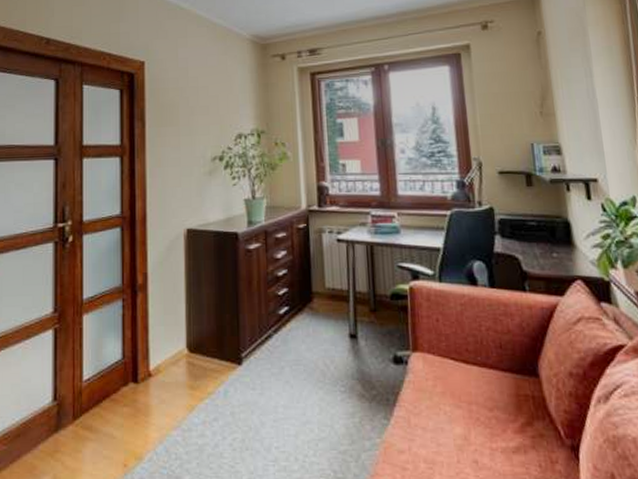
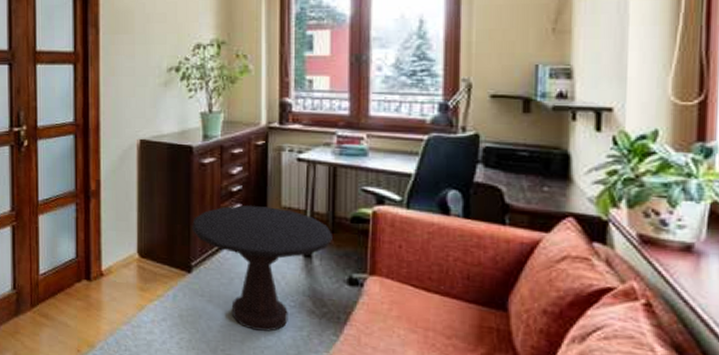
side table: none [241,289,375,421] -> present [192,205,332,332]

